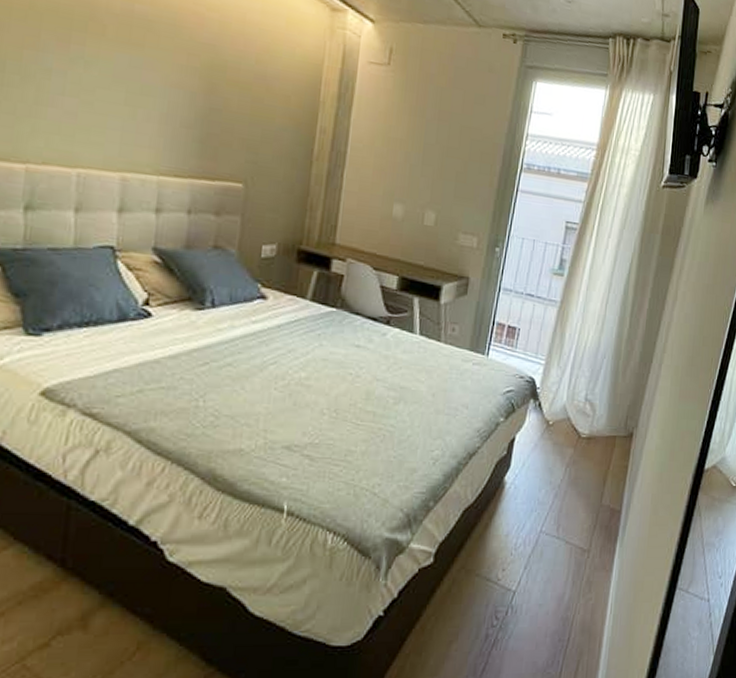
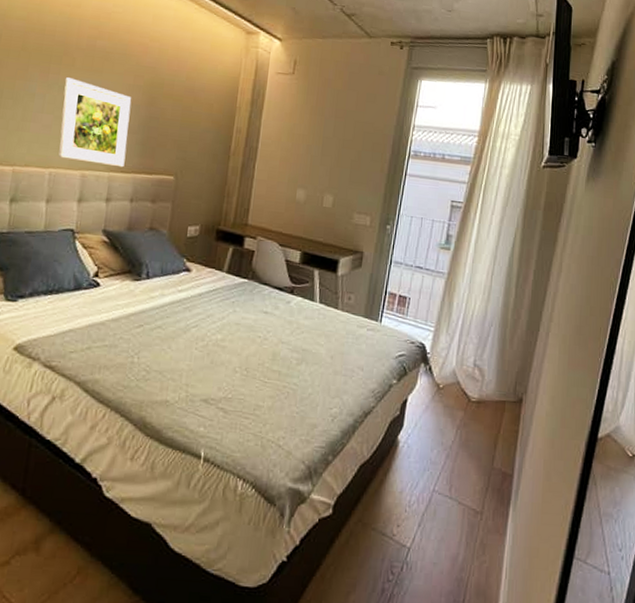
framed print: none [89,50,185,171] -> present [58,77,132,168]

